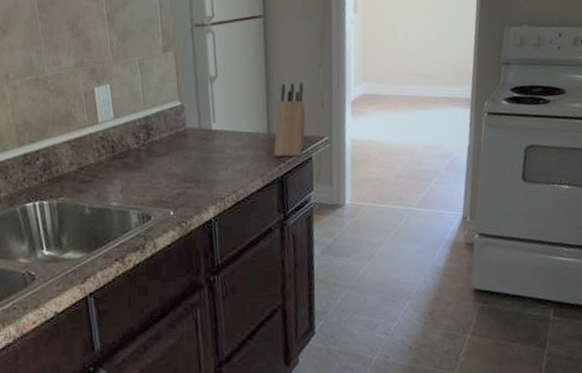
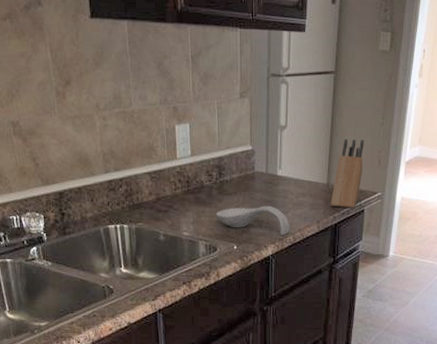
spoon rest: none [146,163,233,195] -> present [215,205,291,236]

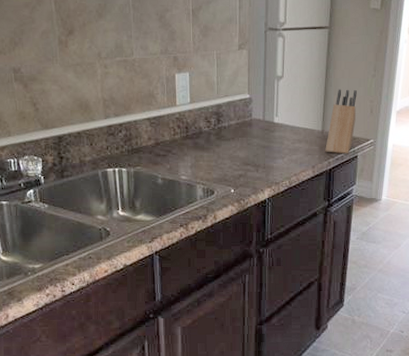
spoon rest: present [215,205,291,236] -> none [213,151,287,180]

